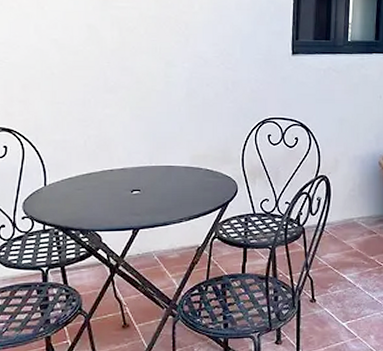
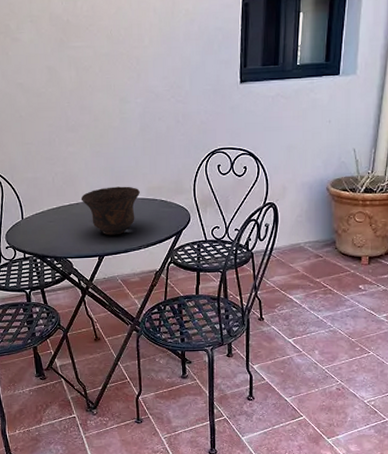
bowl: none [116,153,183,206] -> present [81,186,140,236]

